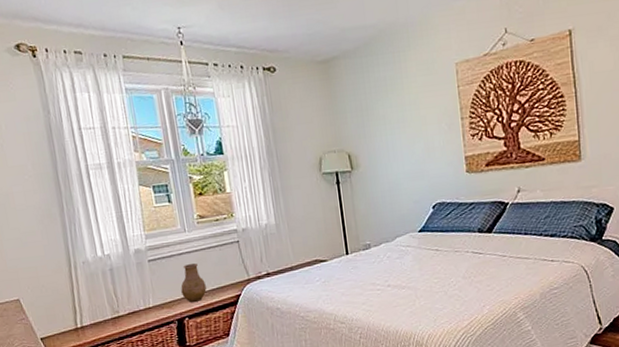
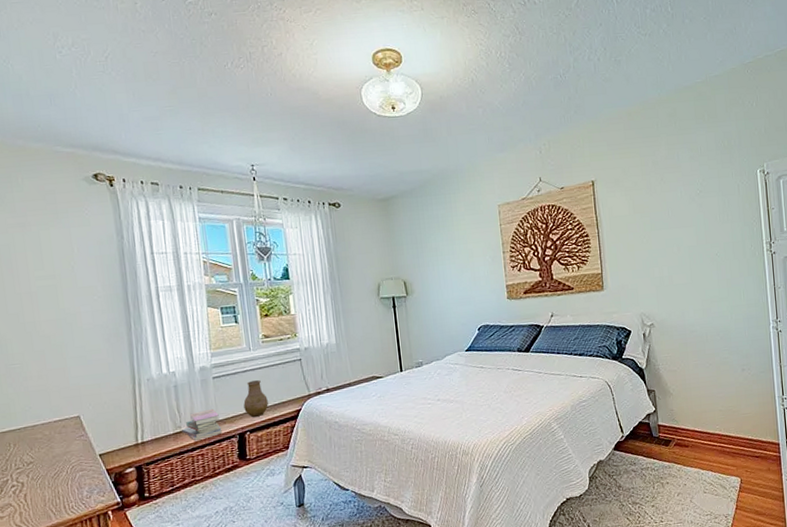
books: none [119,293,161,327] -> present [181,408,222,442]

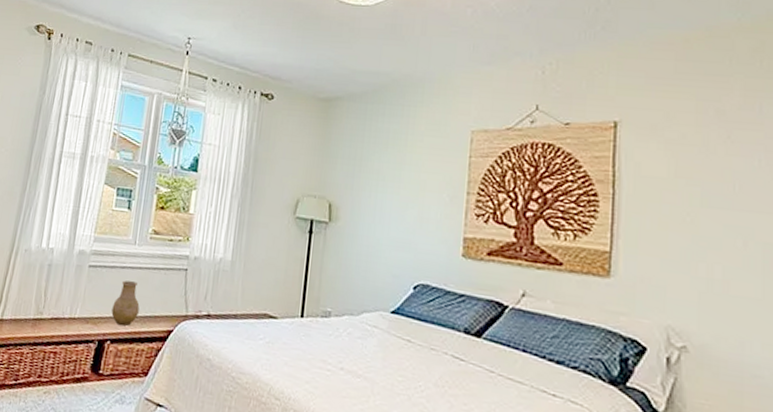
books: present [181,408,222,442] -> none [41,300,84,335]

